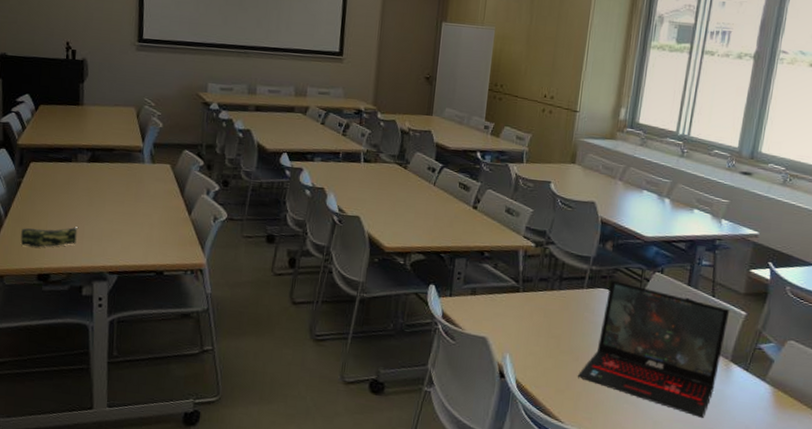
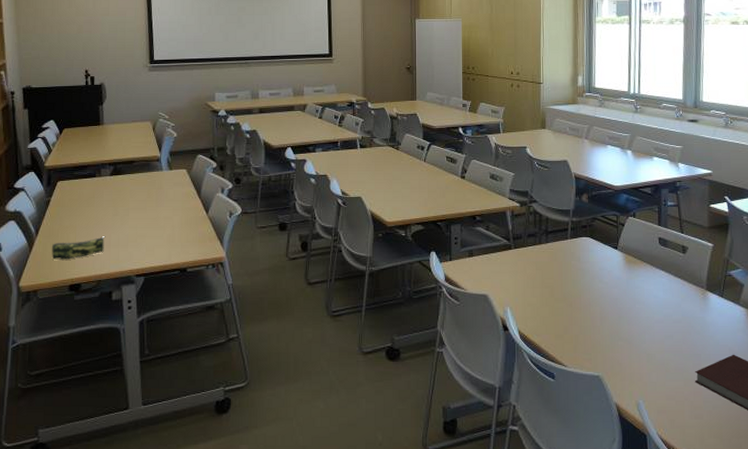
laptop: present [577,280,730,418] -> none [573,228,699,346]

